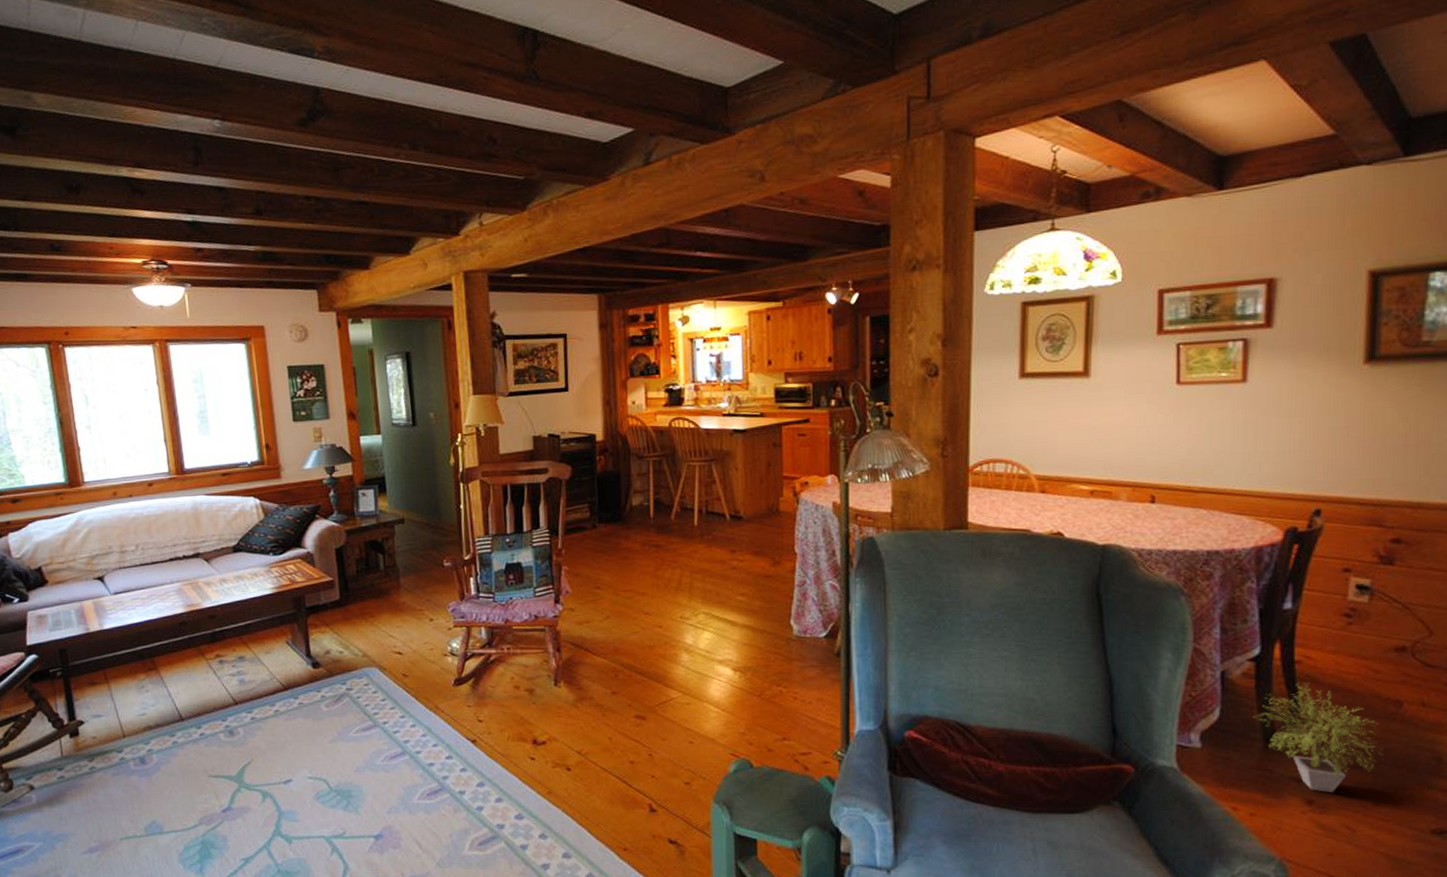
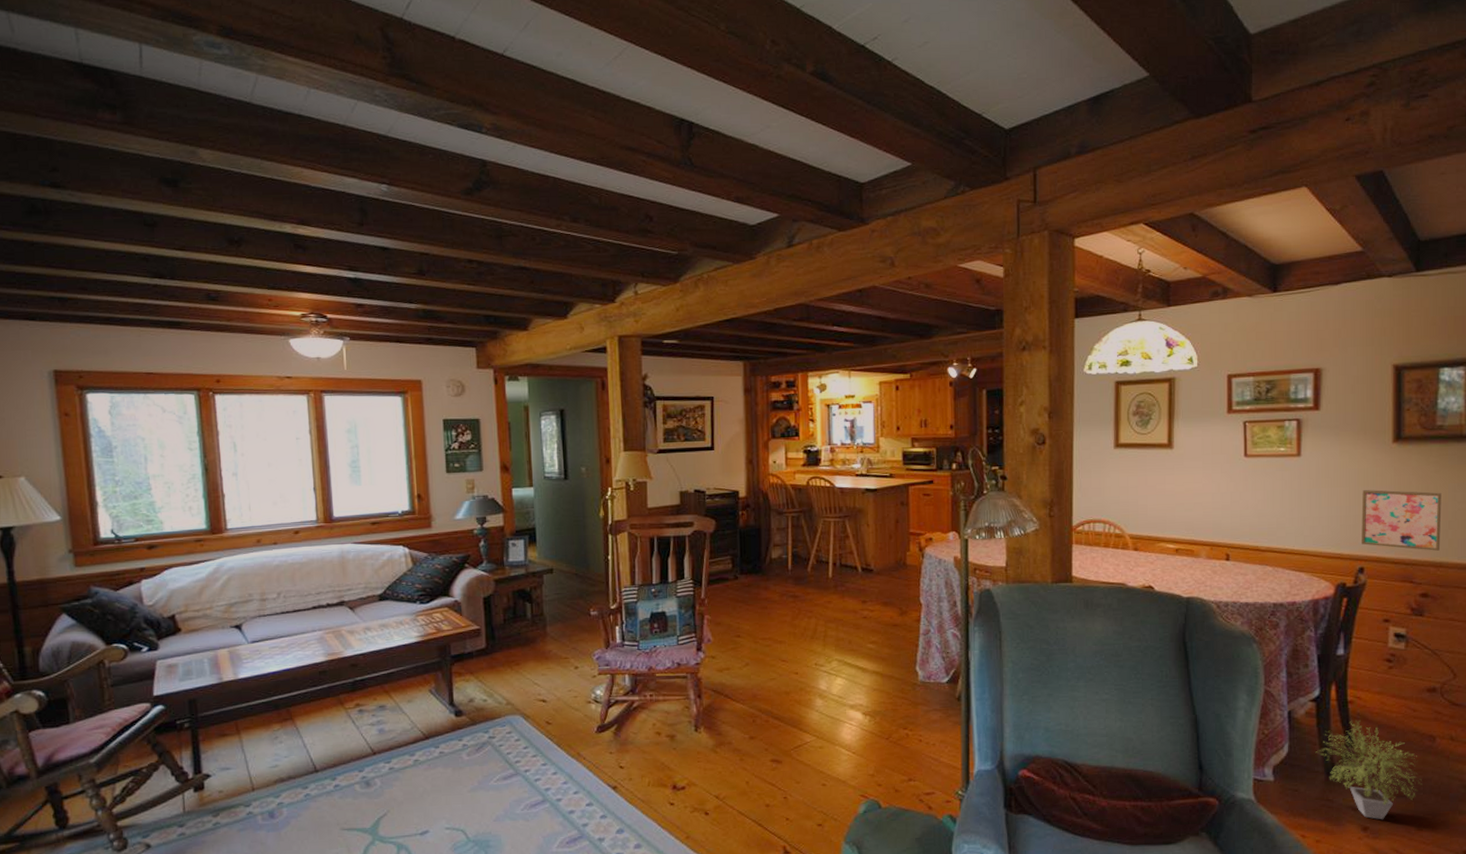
wall art: none [1319,419,1424,490] -> present [1361,490,1442,551]

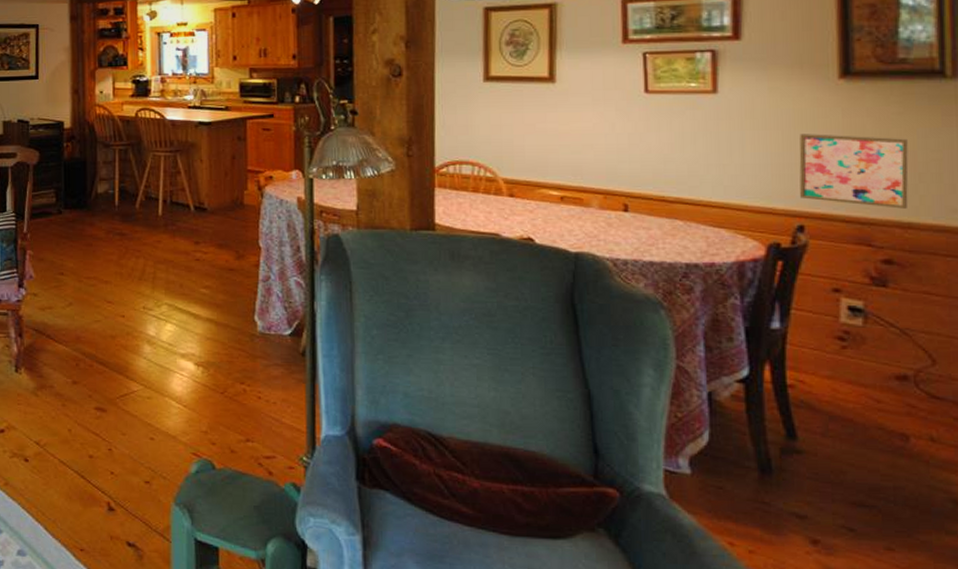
potted plant: present [1316,720,1422,820] -> none [746,408,891,533]

